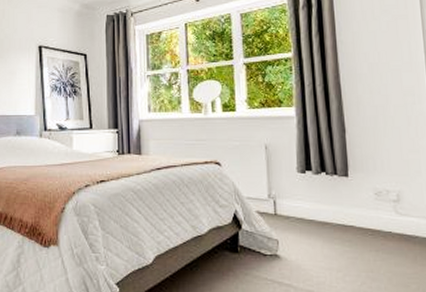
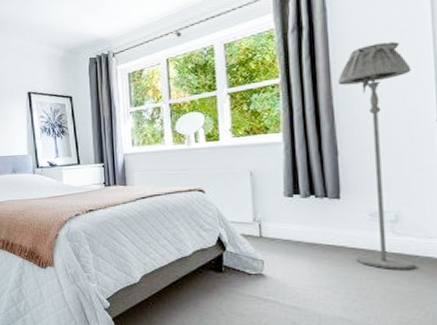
floor lamp: none [343,27,415,250] -> present [337,41,414,269]

